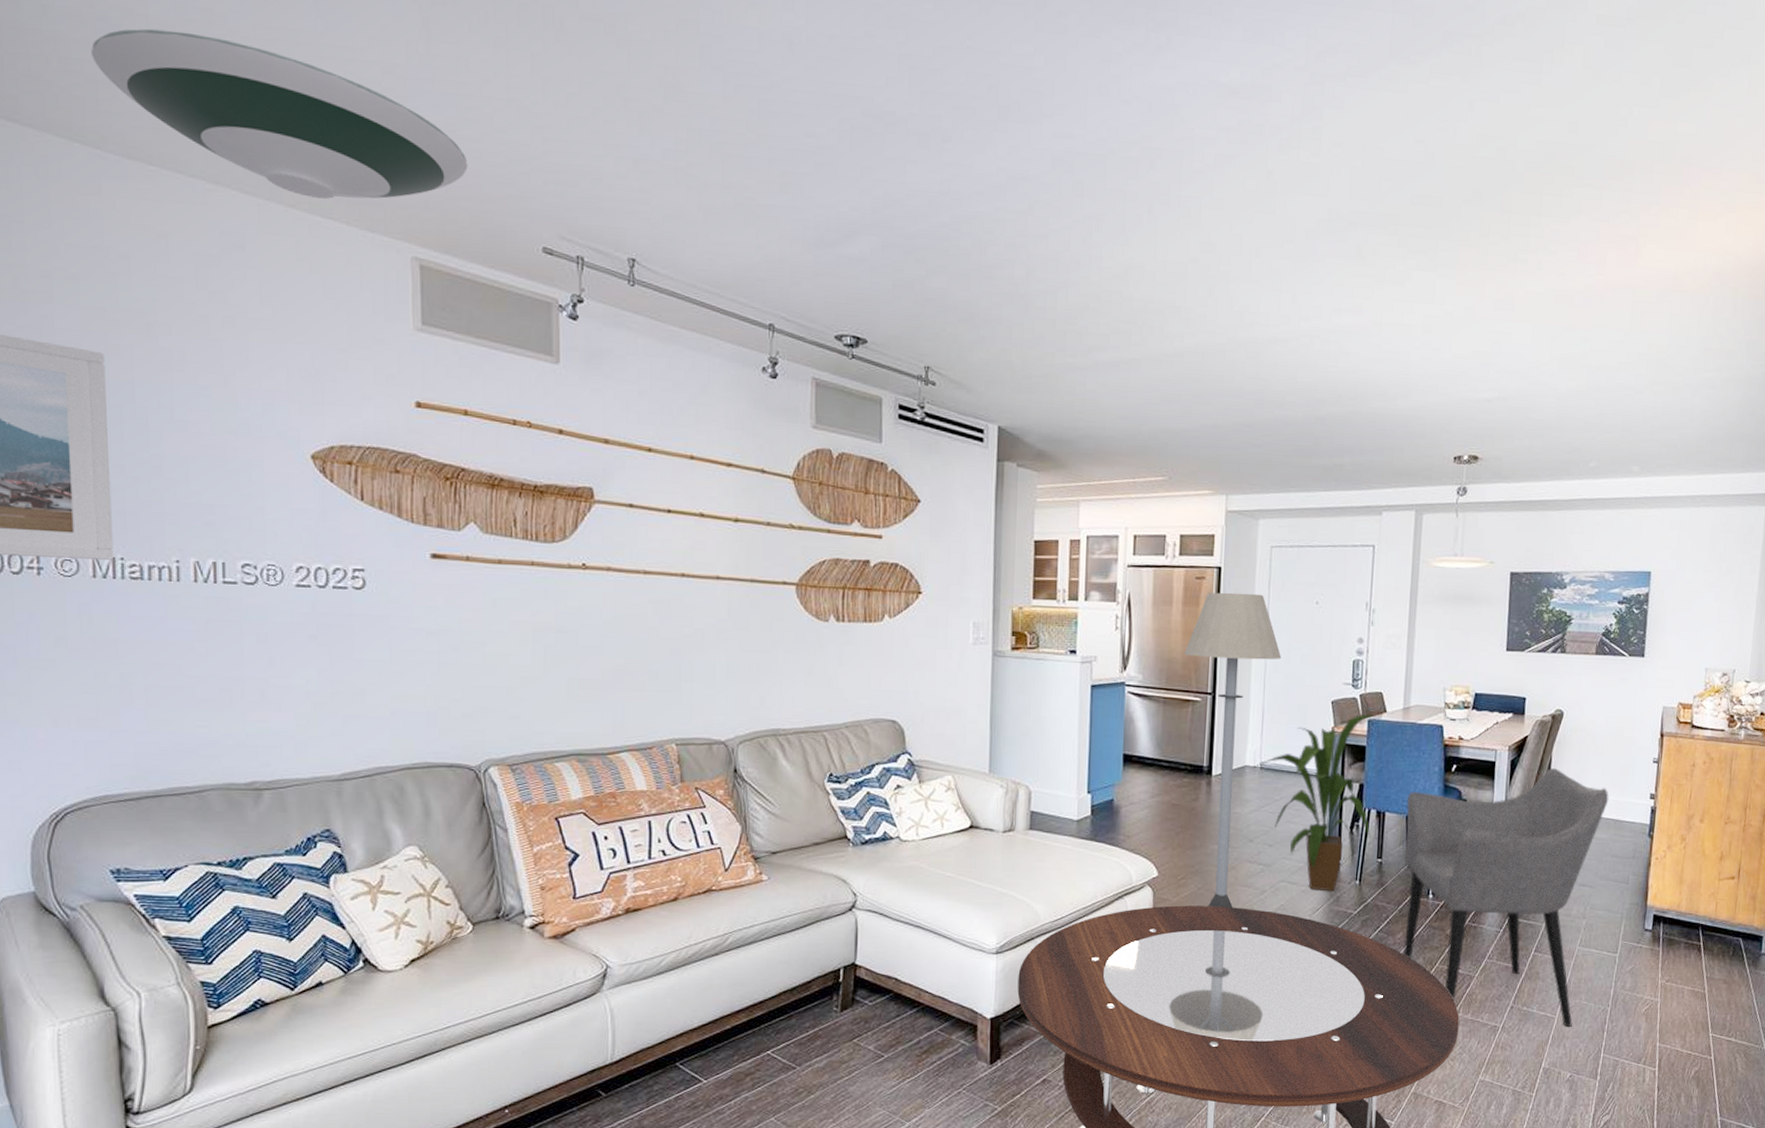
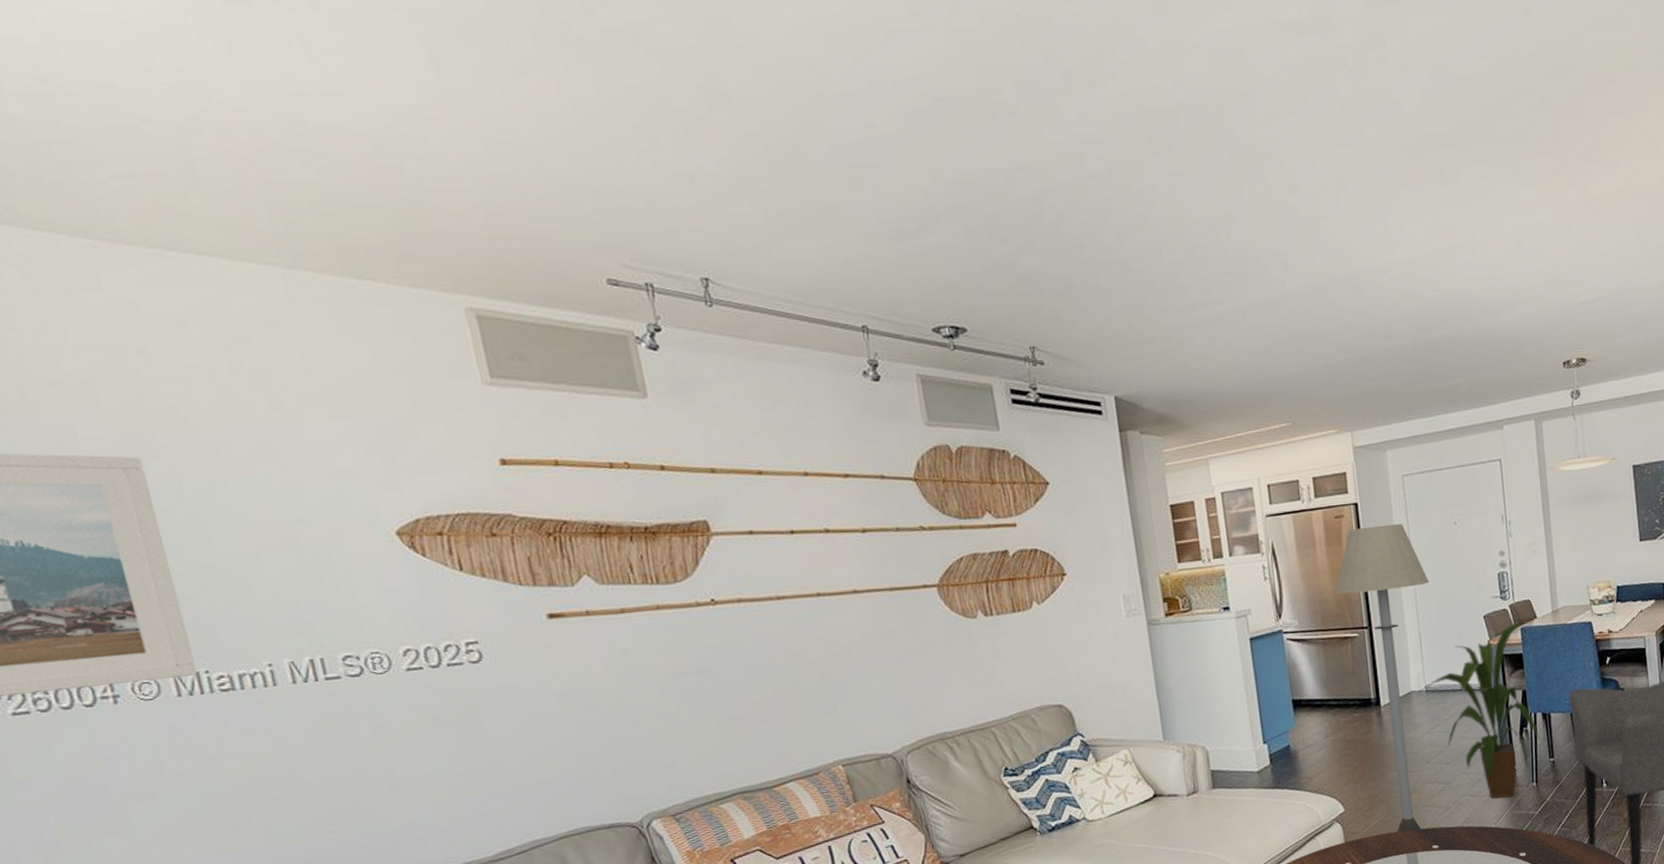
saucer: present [91,28,468,199] -> none [55,98,509,260]

